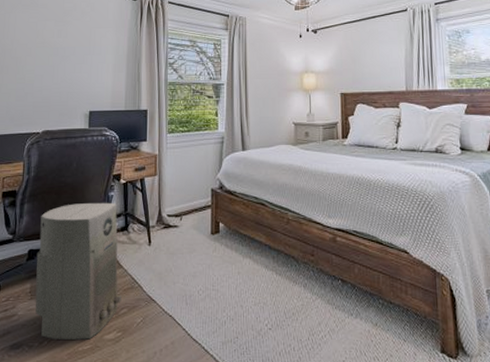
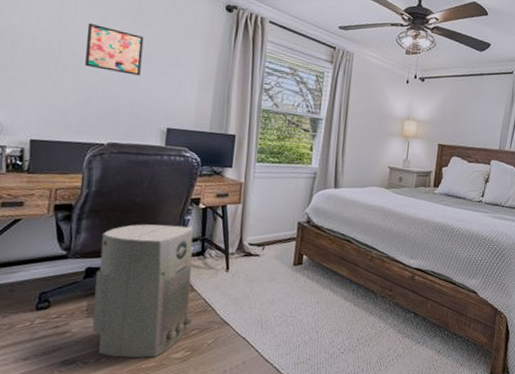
wall art: none [23,29,67,68] -> present [85,22,144,76]

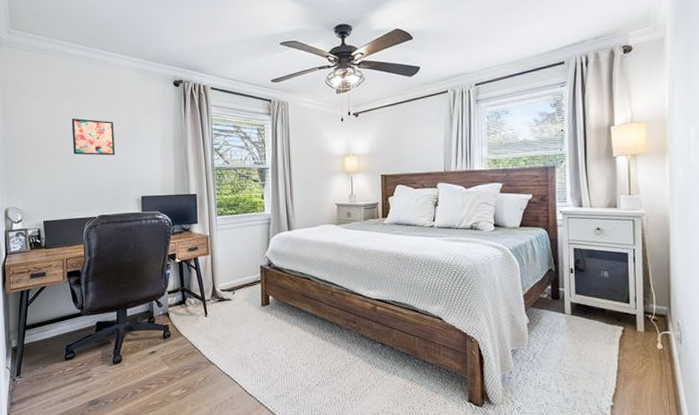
air purifier: present [92,224,193,358] -> none [104,279,184,396]

